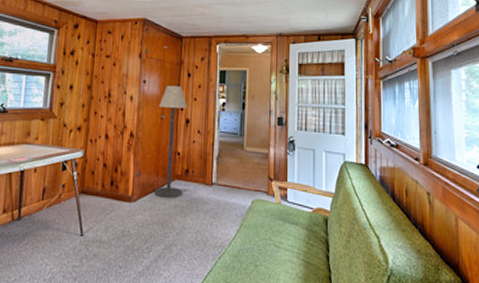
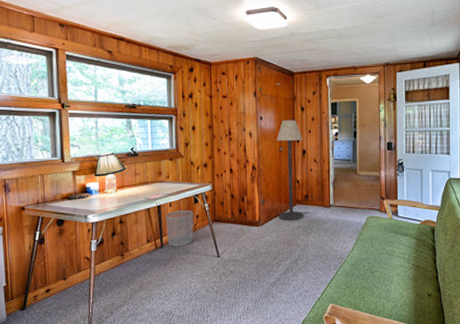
waste bin: none [26,177,60,220] -> present [166,210,194,247]

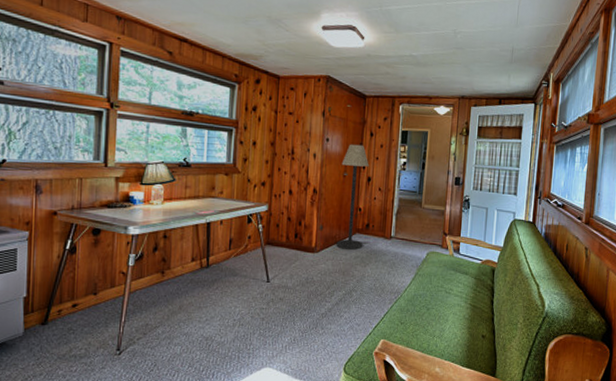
waste bin: present [166,210,194,247] -> none [214,229,245,268]

